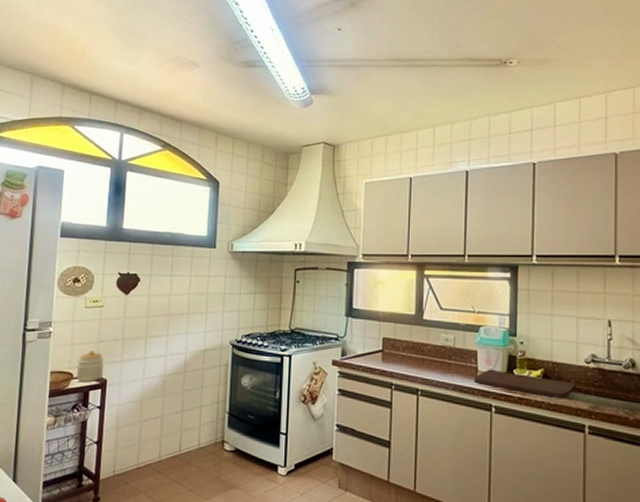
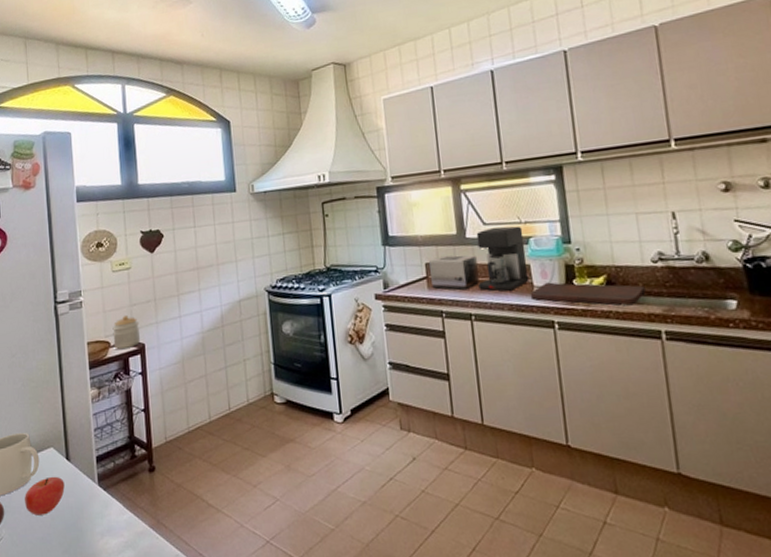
toaster: none [385,332,431,367] -> present [429,254,479,291]
coffee maker: none [428,313,475,372] -> present [476,226,530,291]

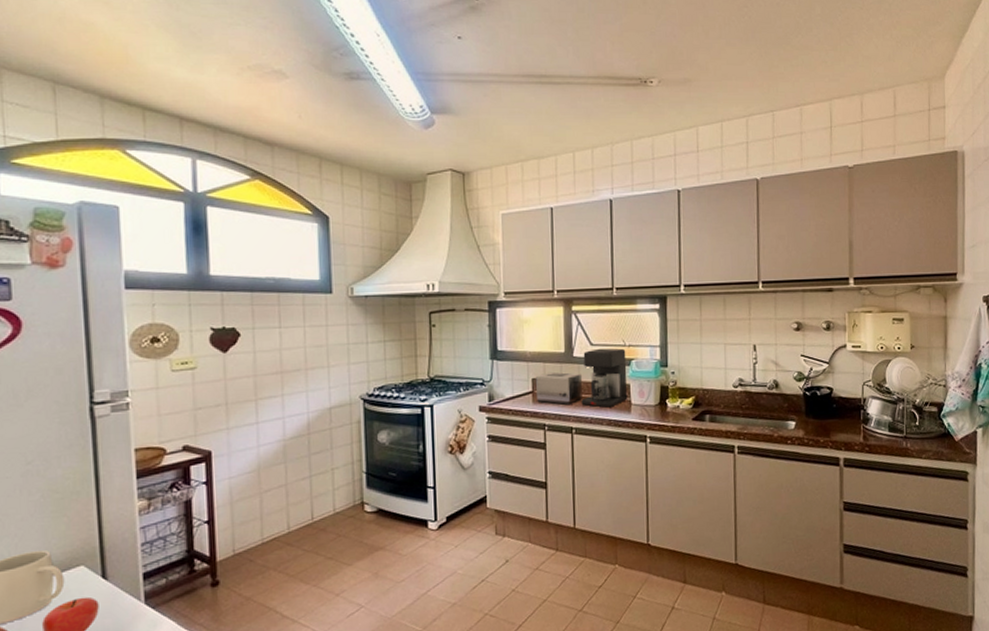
jar: present [112,316,141,350] -> none [169,420,207,458]
cutting board: present [531,282,646,306] -> none [629,401,726,424]

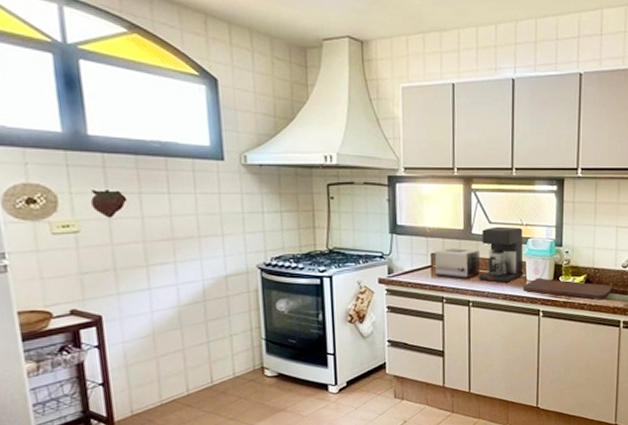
cutting board: none [629,401,726,424] -> present [524,278,614,300]

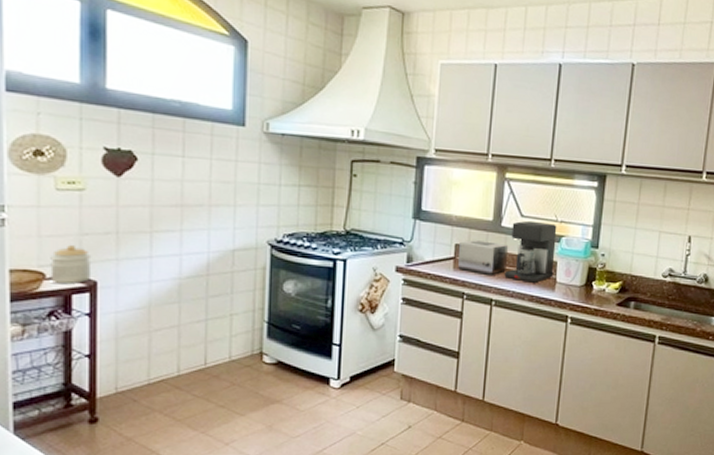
jar: none [54,285,96,321] -> present [50,245,92,284]
cutting board: present [524,278,614,300] -> none [552,280,652,311]

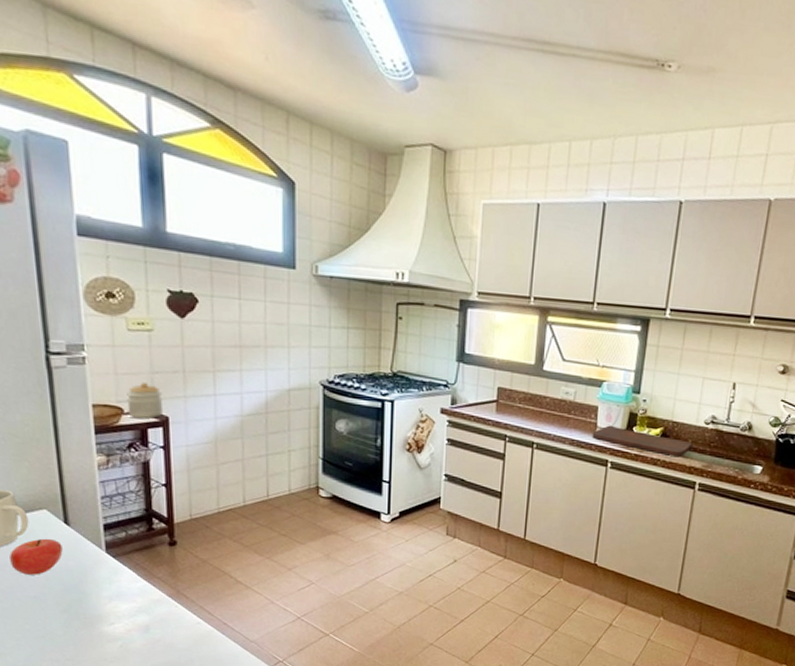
toaster: present [457,239,509,276] -> none [499,382,551,420]
coffee maker: present [504,220,557,283] -> none [545,365,599,427]
cutting board: none [552,280,652,311] -> present [593,425,693,458]

